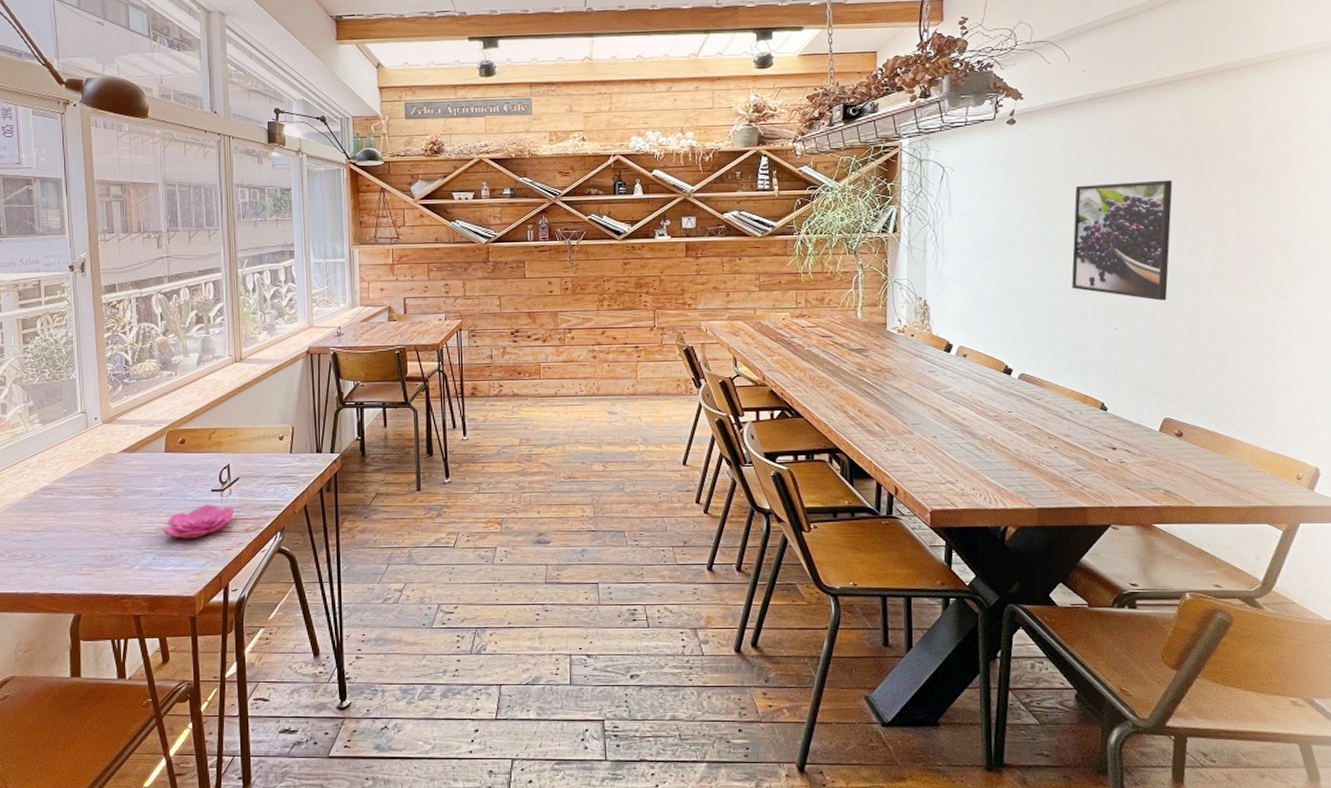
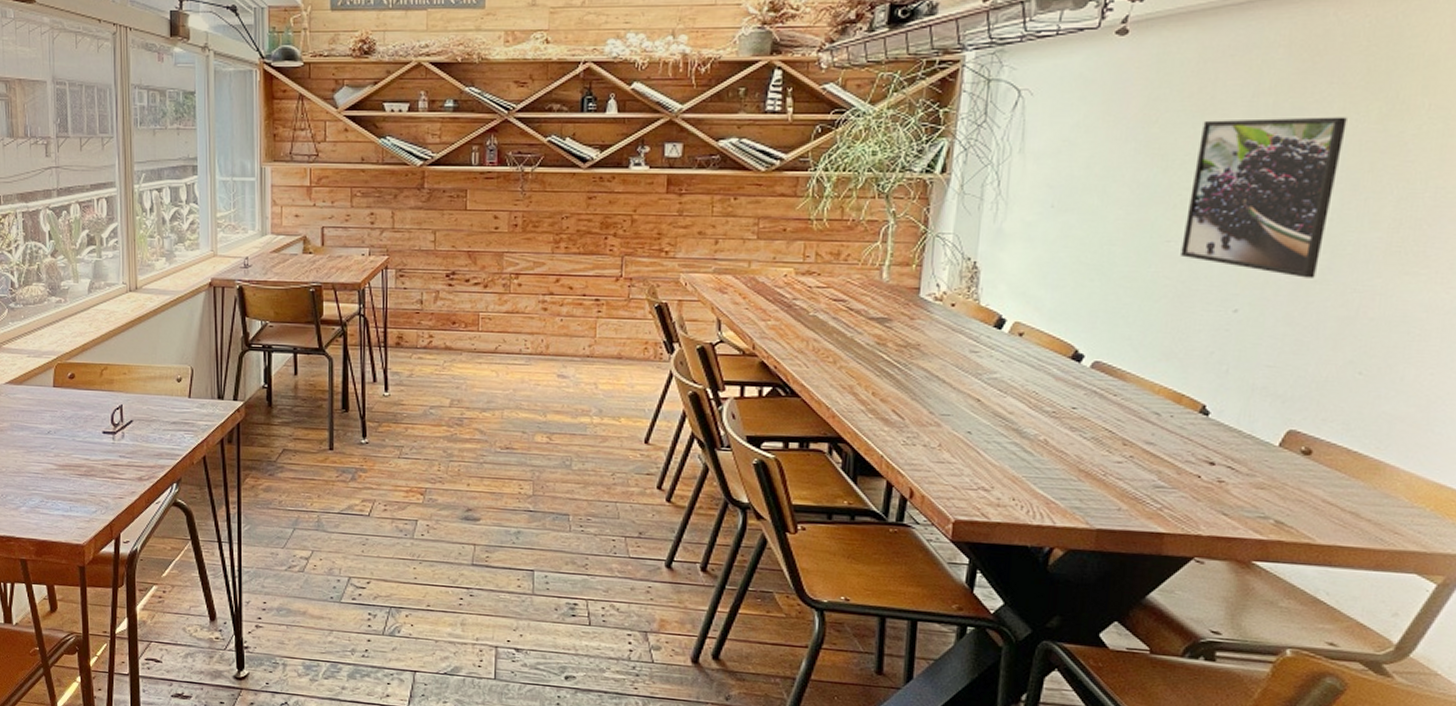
flower: present [162,504,235,539] -> none [50,447,127,484]

